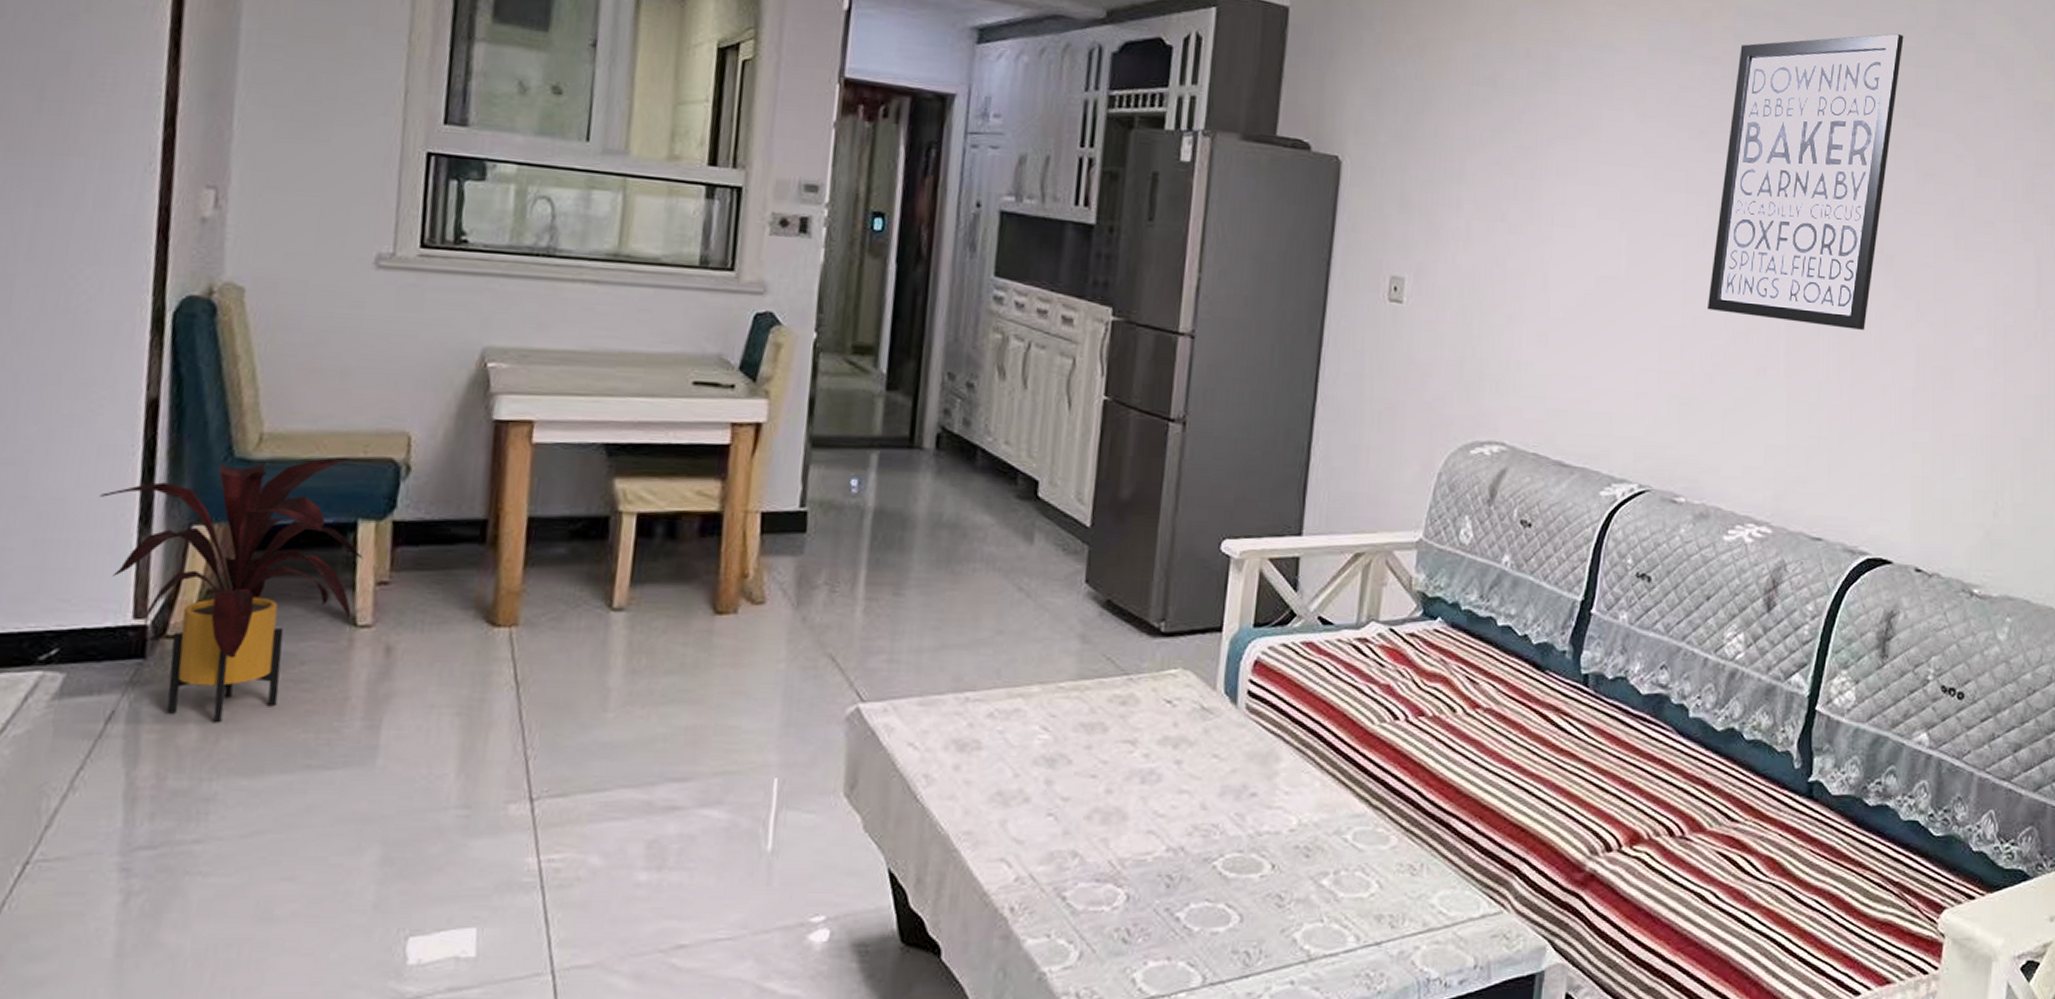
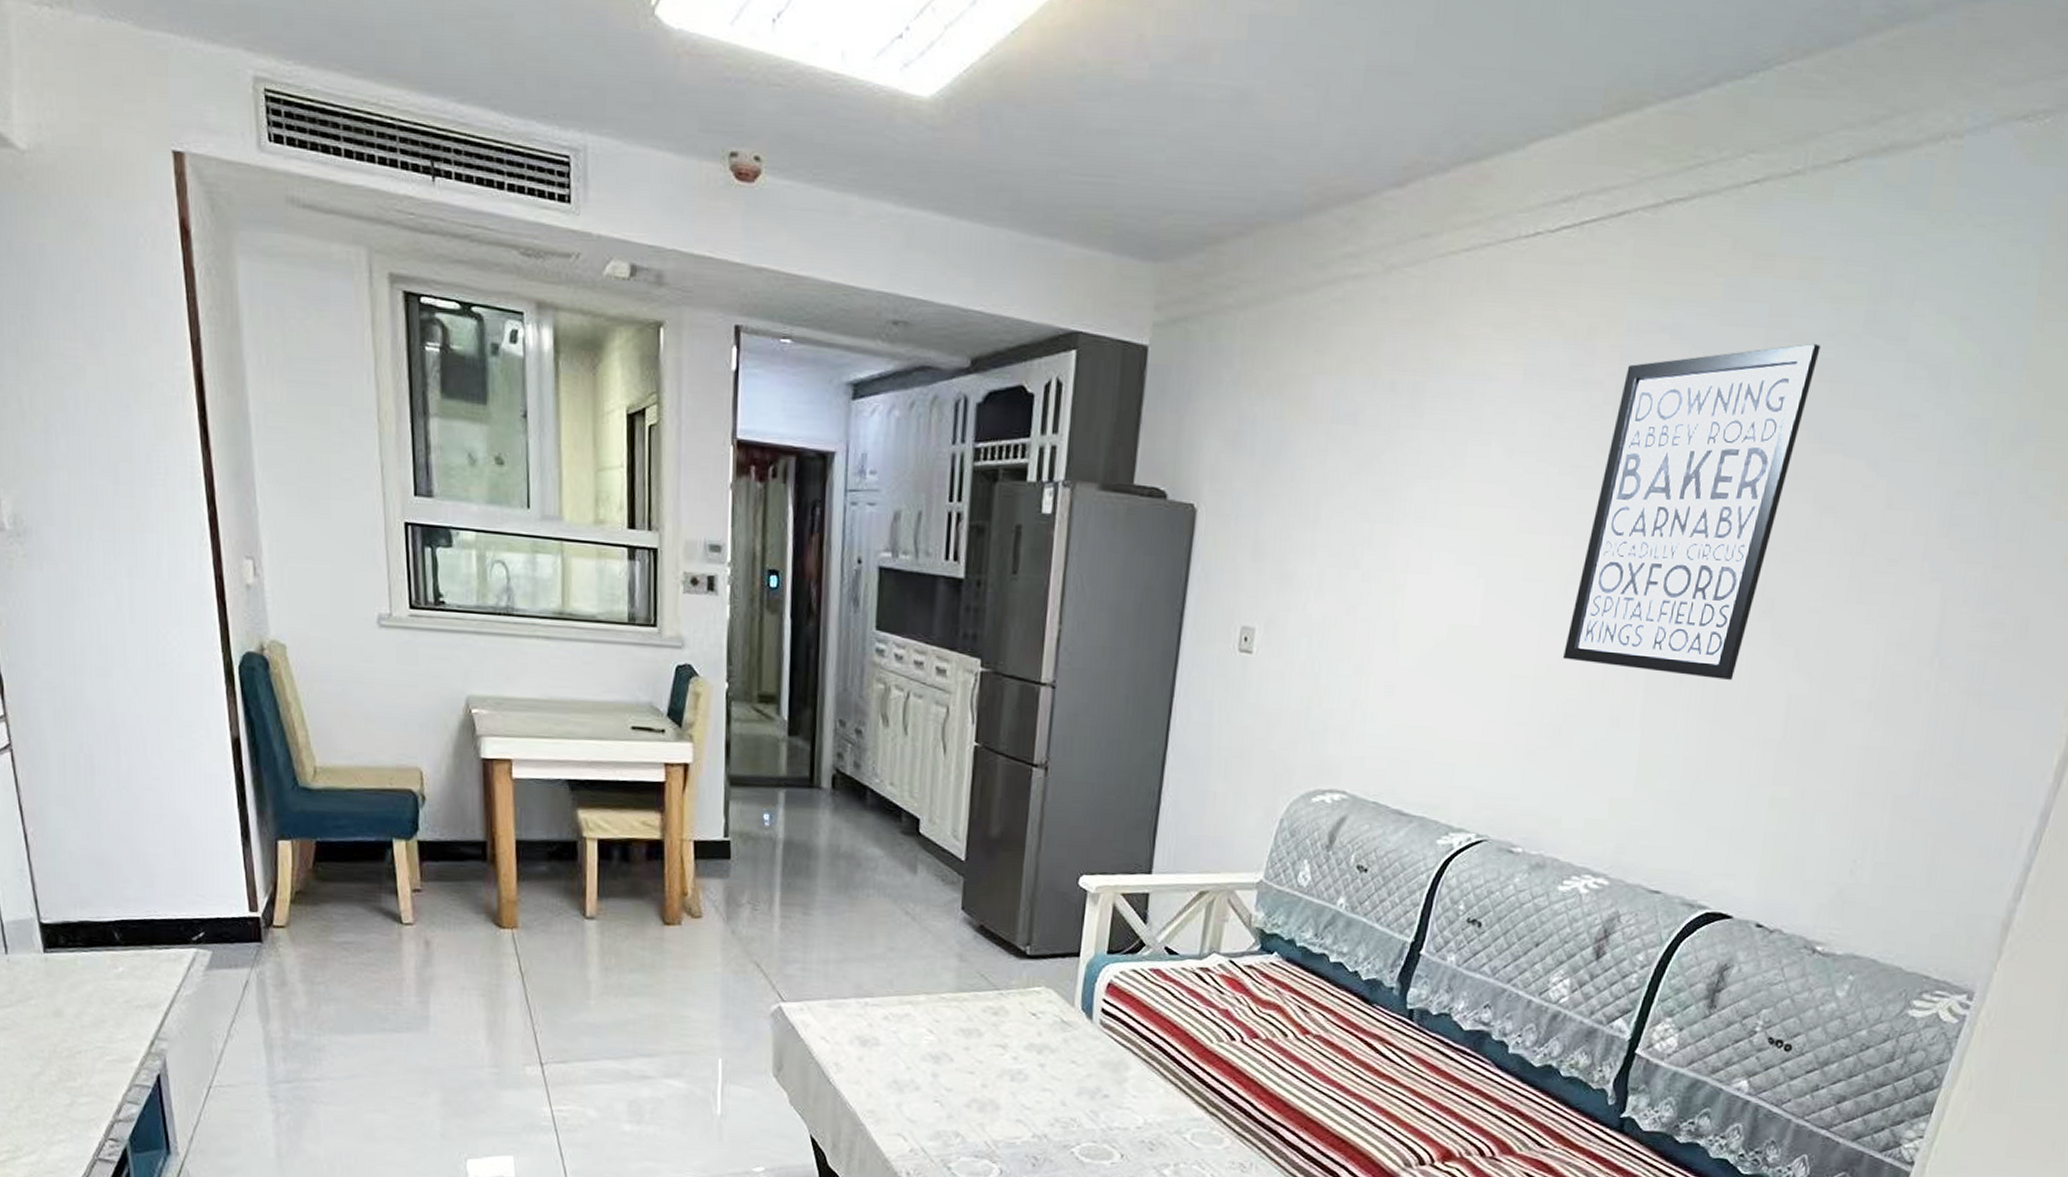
house plant: present [99,457,363,723] -> none [211,787,400,994]

